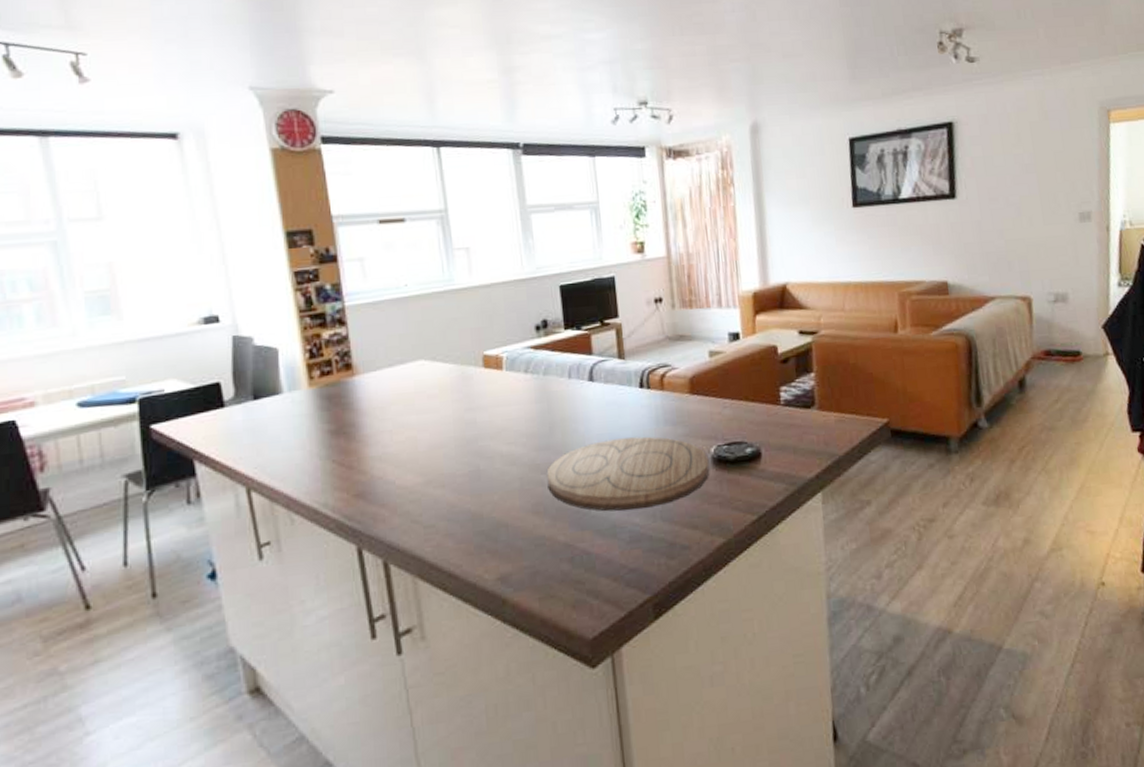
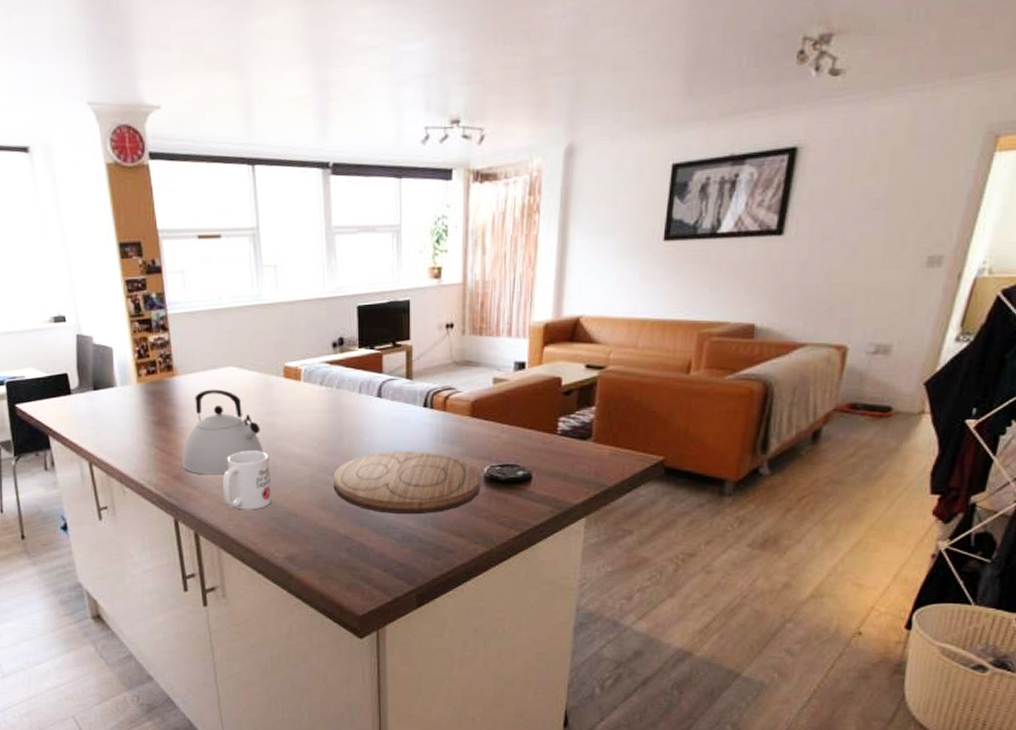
kettle: none [365,386,464,489] -> present [182,389,264,475]
mug: none [416,453,477,527] -> present [223,451,272,510]

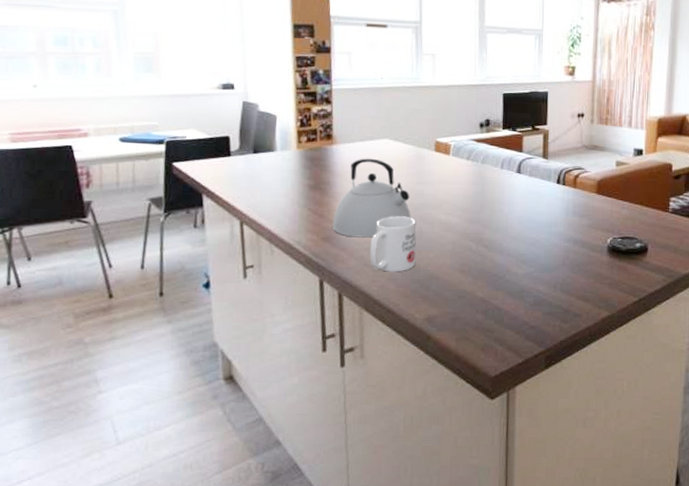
cutting board: present [333,451,481,514] -> none [474,222,605,280]

